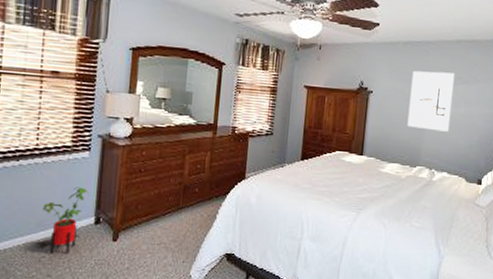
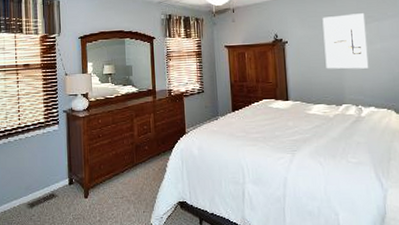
house plant: present [42,187,90,255] -> none [29,155,63,213]

